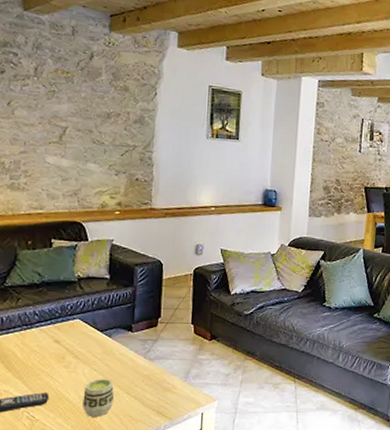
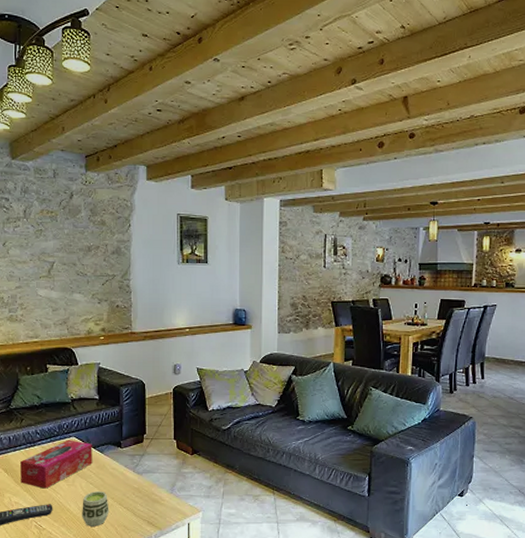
tissue box: none [12,322,99,376] -> present [20,440,92,489]

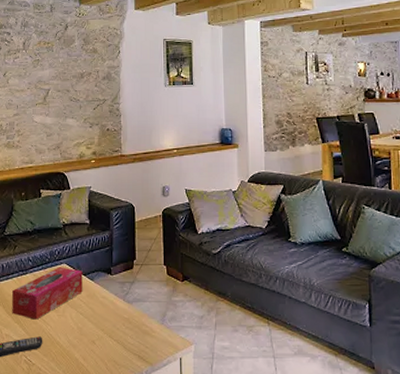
cup: present [82,490,109,526] -> none [72,321,99,361]

